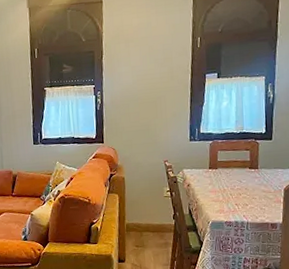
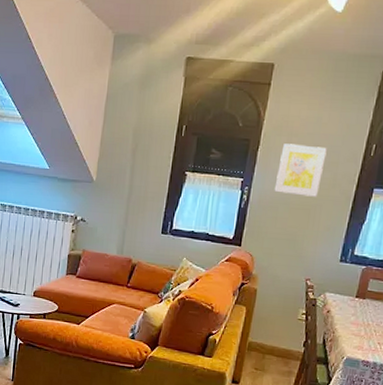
wall art: none [122,47,161,92] -> present [274,143,327,197]

